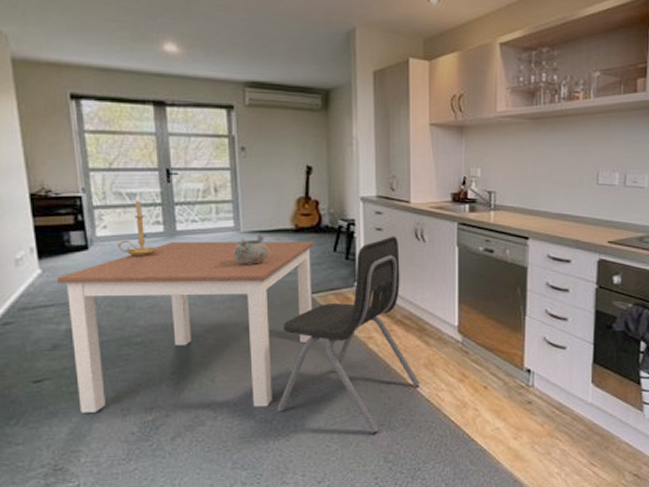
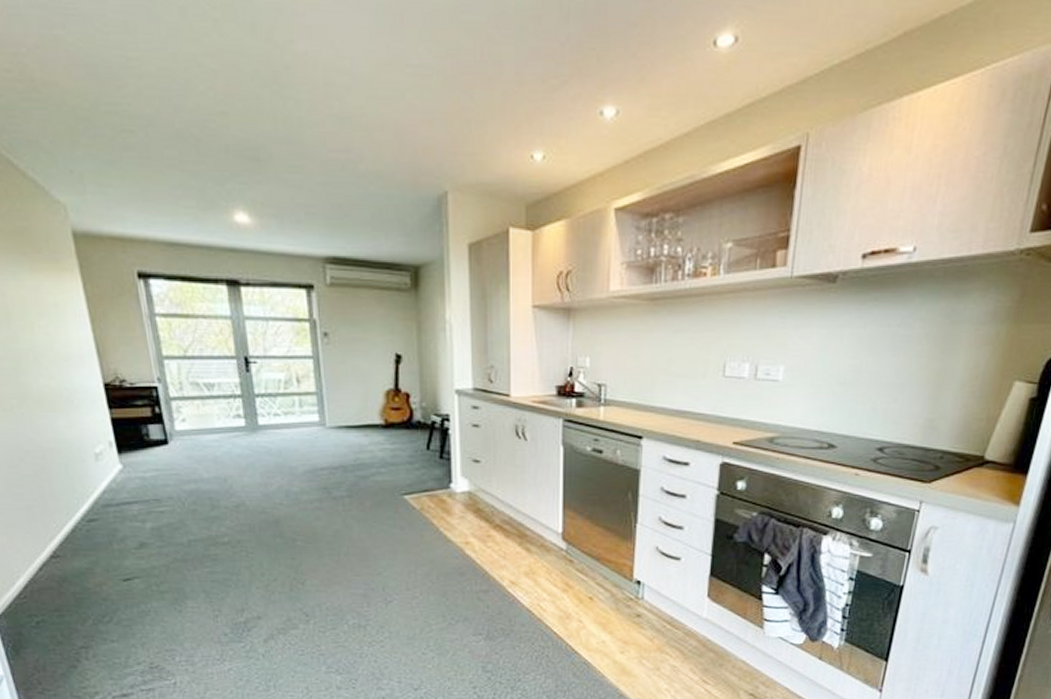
dining table: present [57,242,314,413] -> none [139,437,405,613]
candle holder: present [117,196,158,257] -> none [198,387,241,453]
decorative bowl: present [233,235,269,264] -> none [319,430,358,462]
dining chair: present [277,236,421,433] -> none [370,433,522,642]

